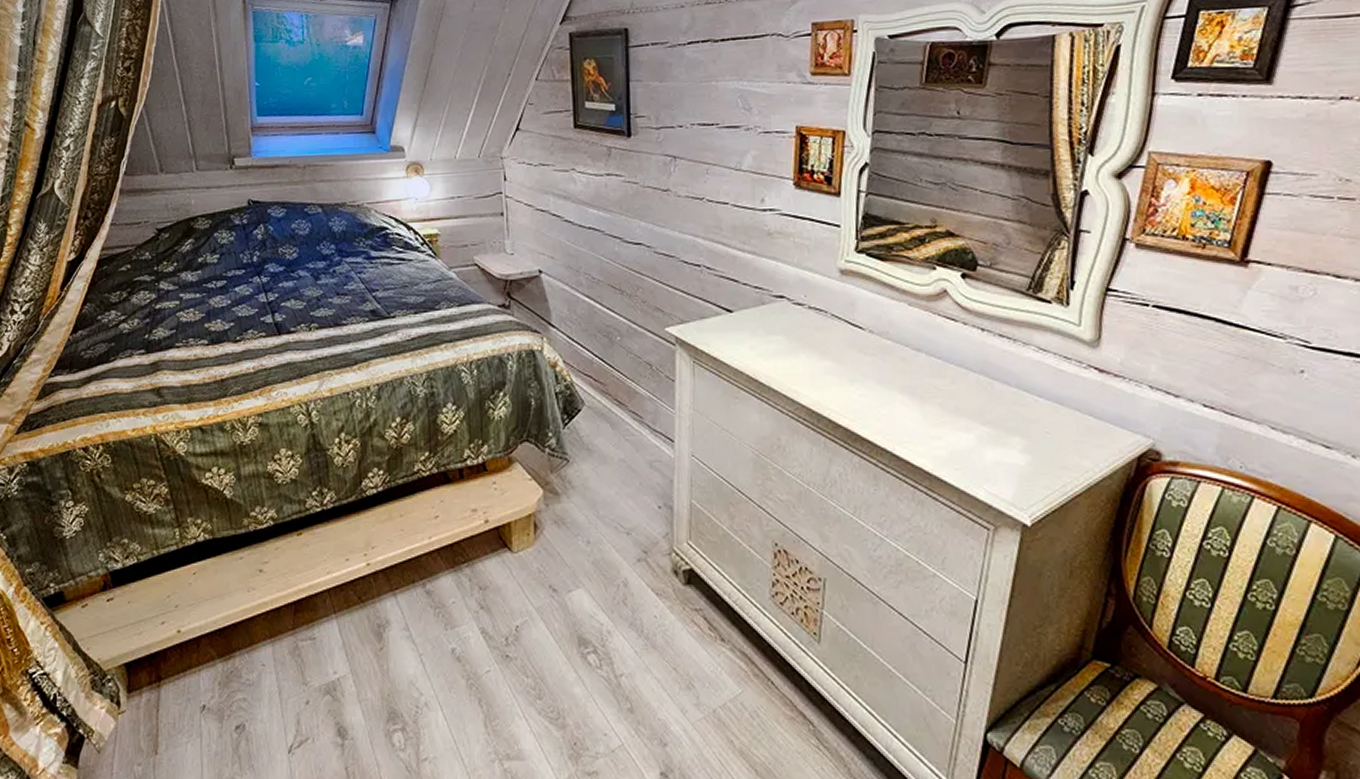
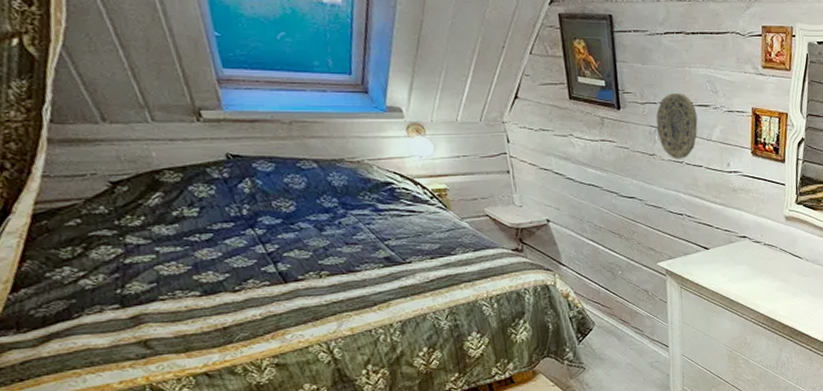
decorative plate: none [672,114,724,195] -> present [656,93,698,159]

